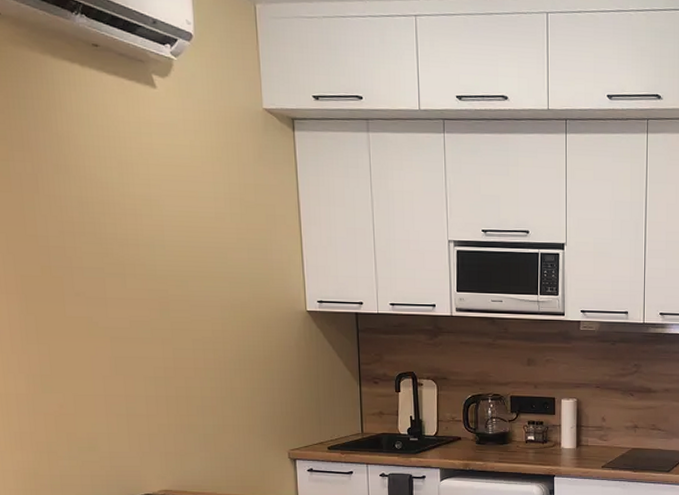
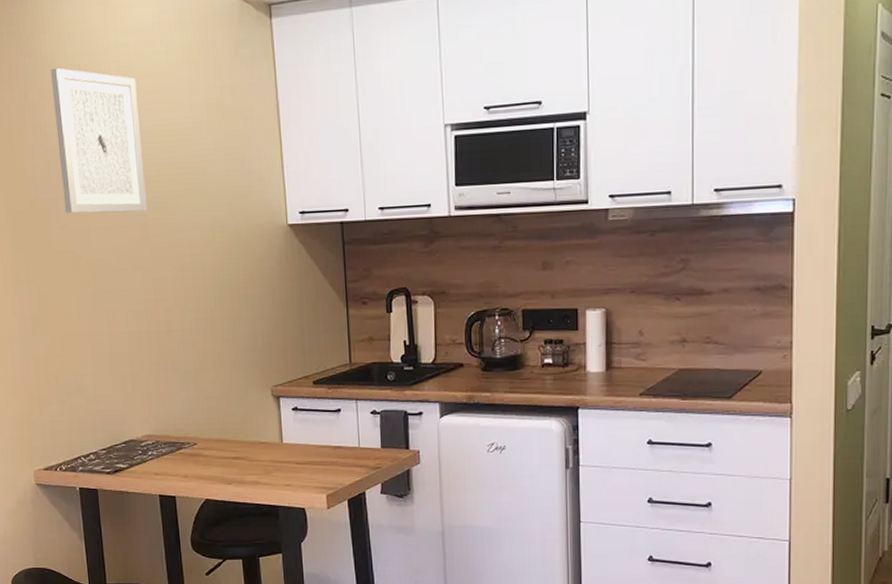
wall art: none [66,145,168,288] -> present [50,67,147,214]

